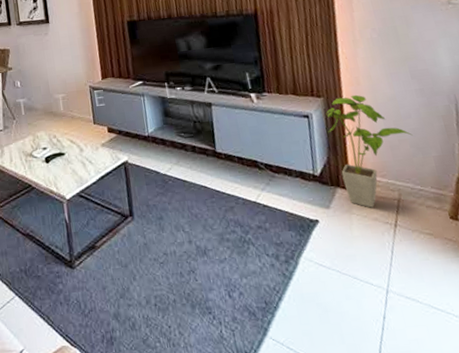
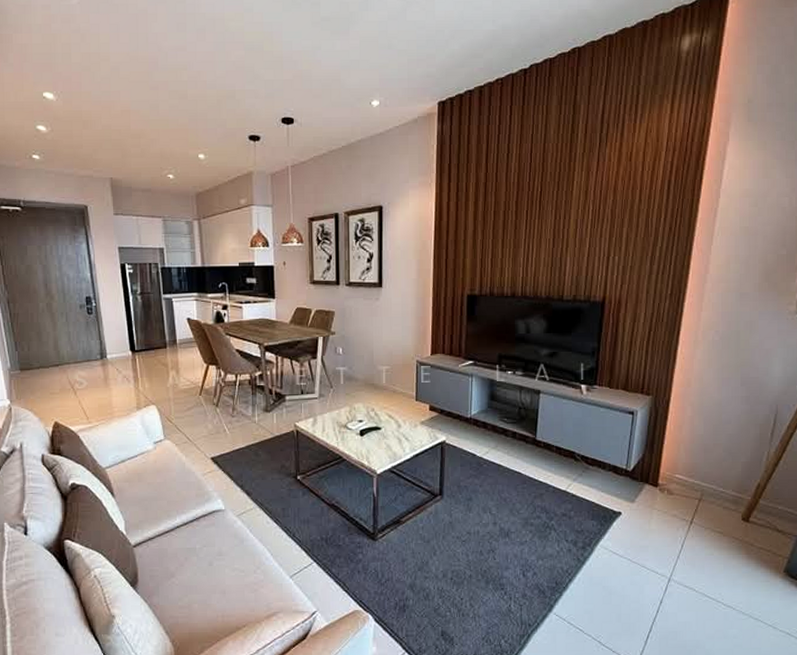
house plant: present [326,94,413,208] -> none [649,396,728,505]

